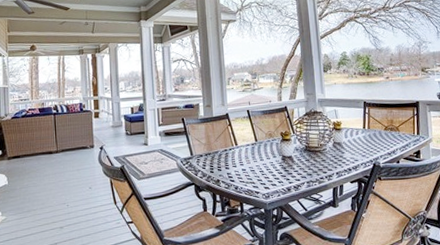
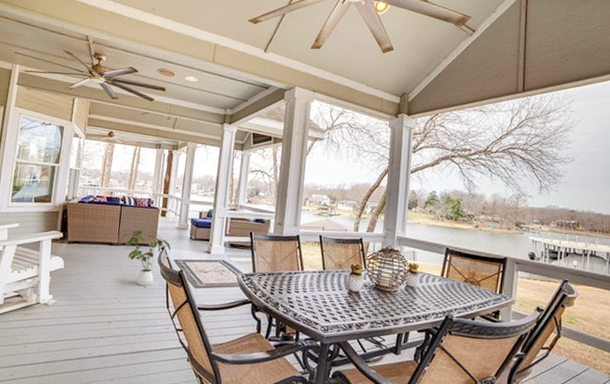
house plant: none [58,133,109,187] -> present [119,229,171,286]

